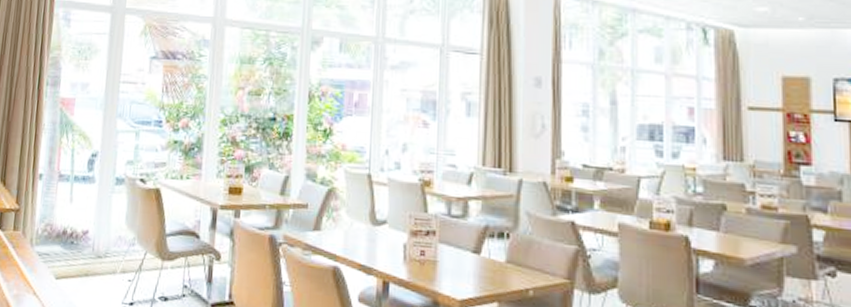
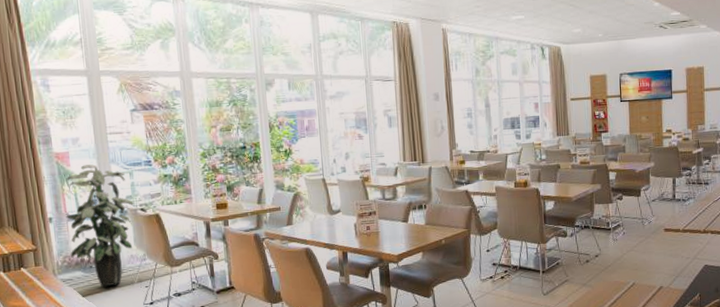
indoor plant: none [52,116,134,272] -> present [65,164,134,287]

